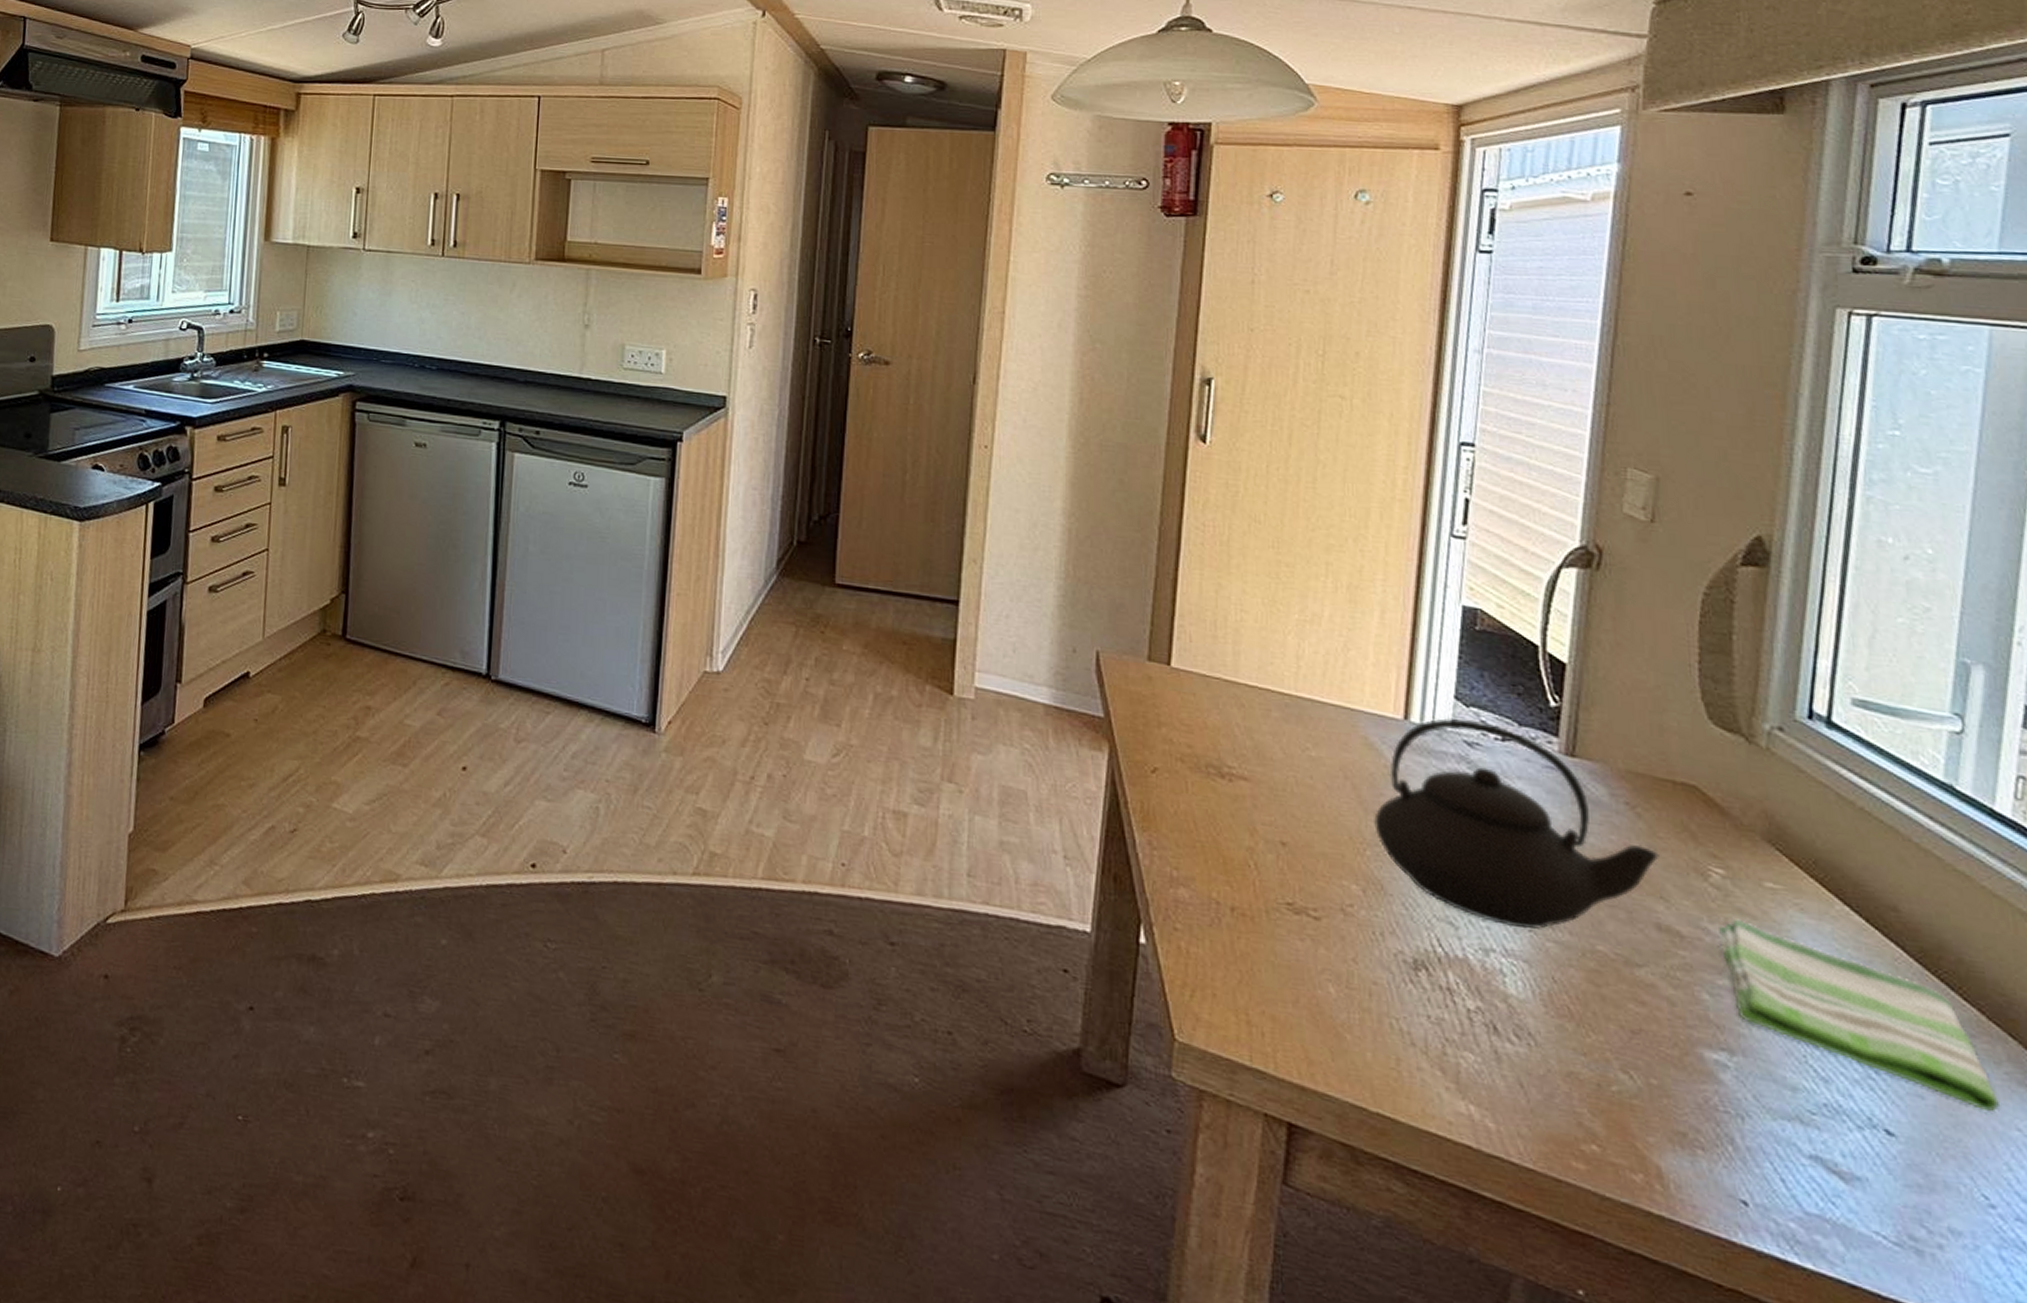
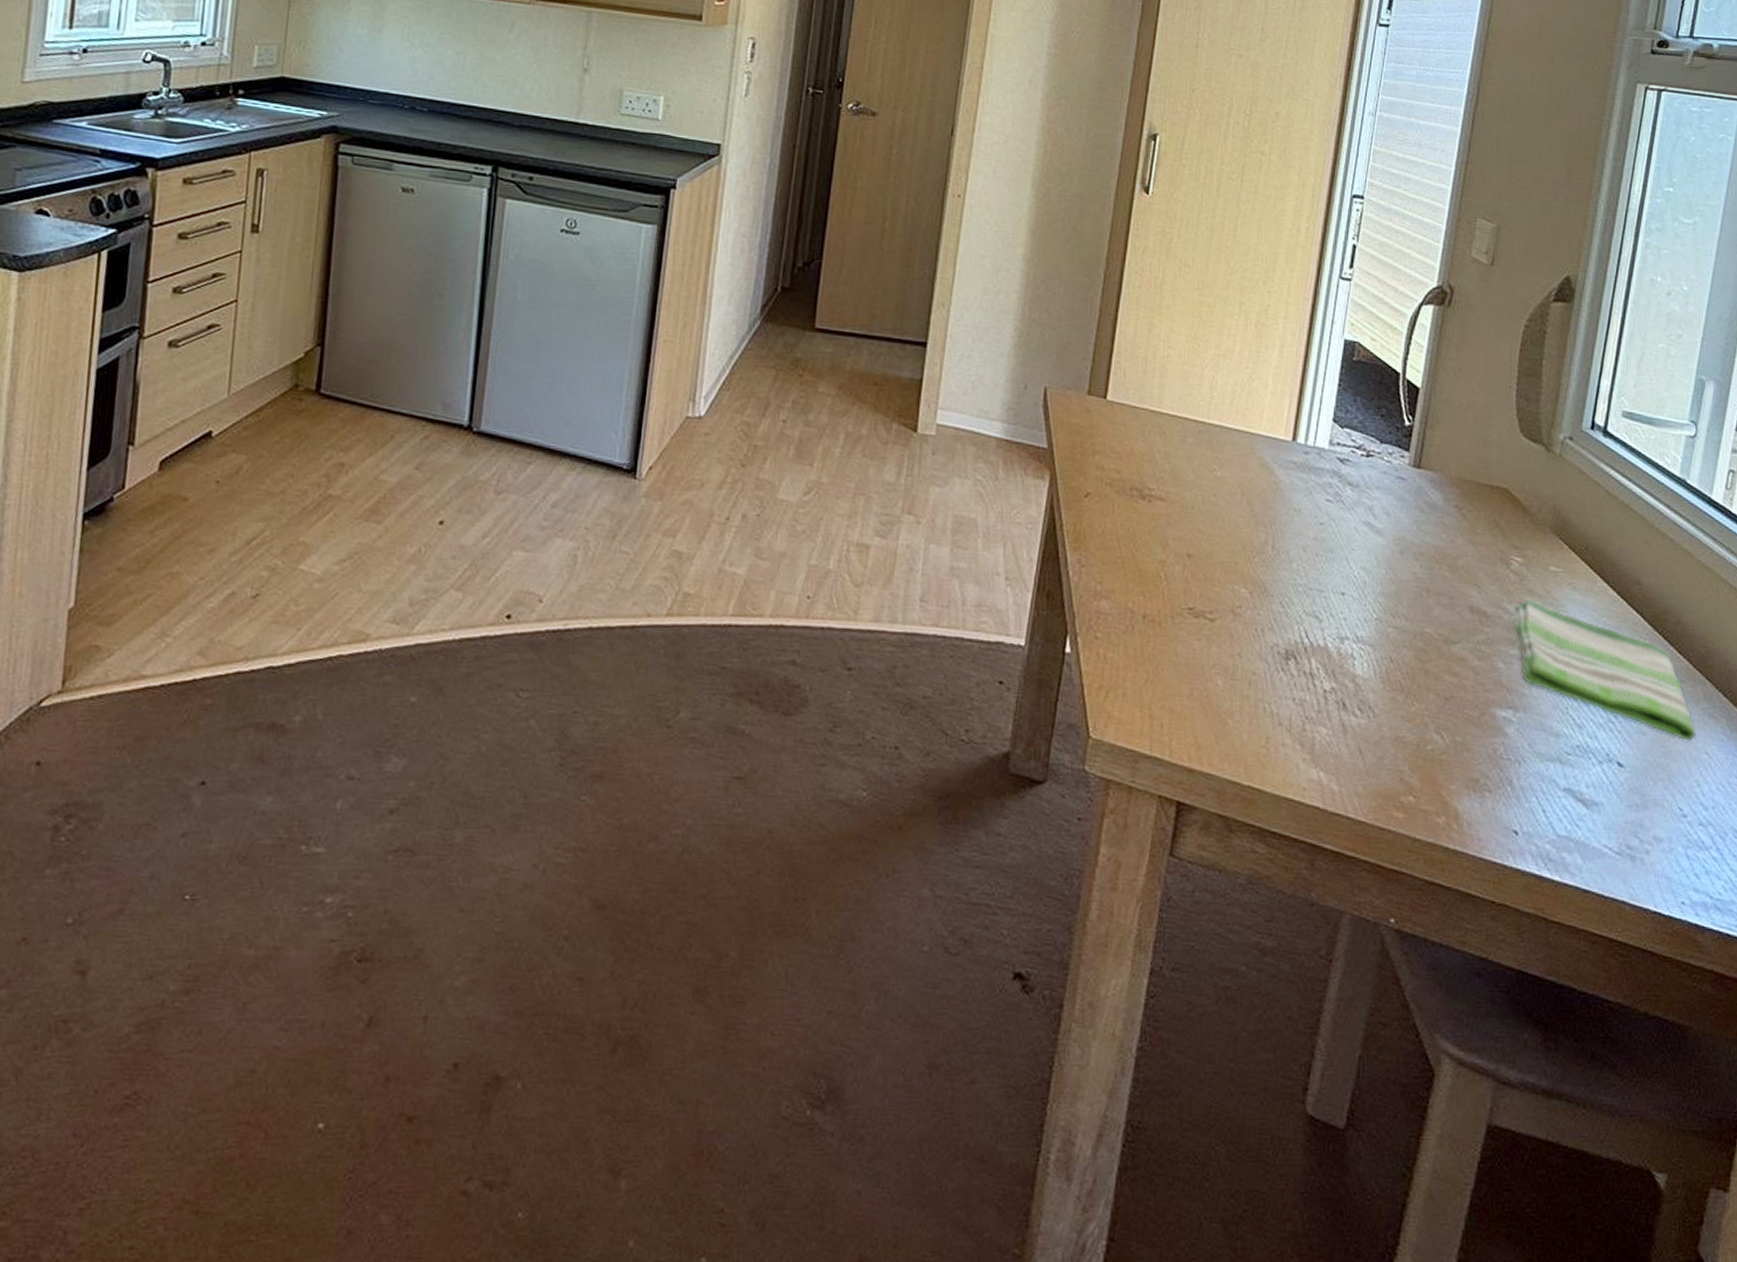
teapot: present [1374,717,1659,929] -> none [1263,438,1476,618]

